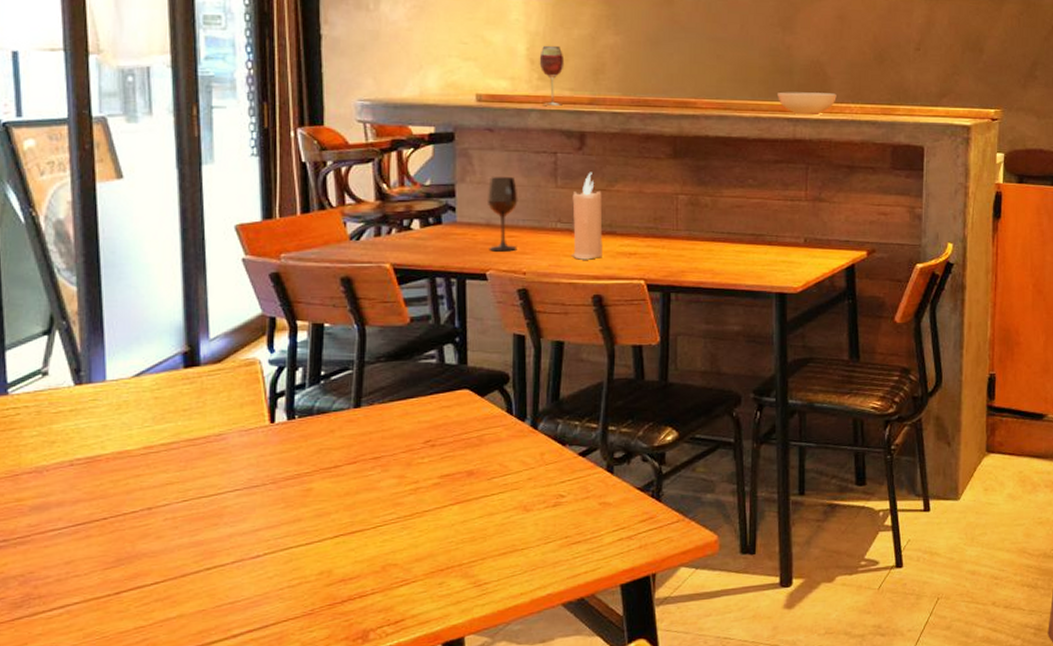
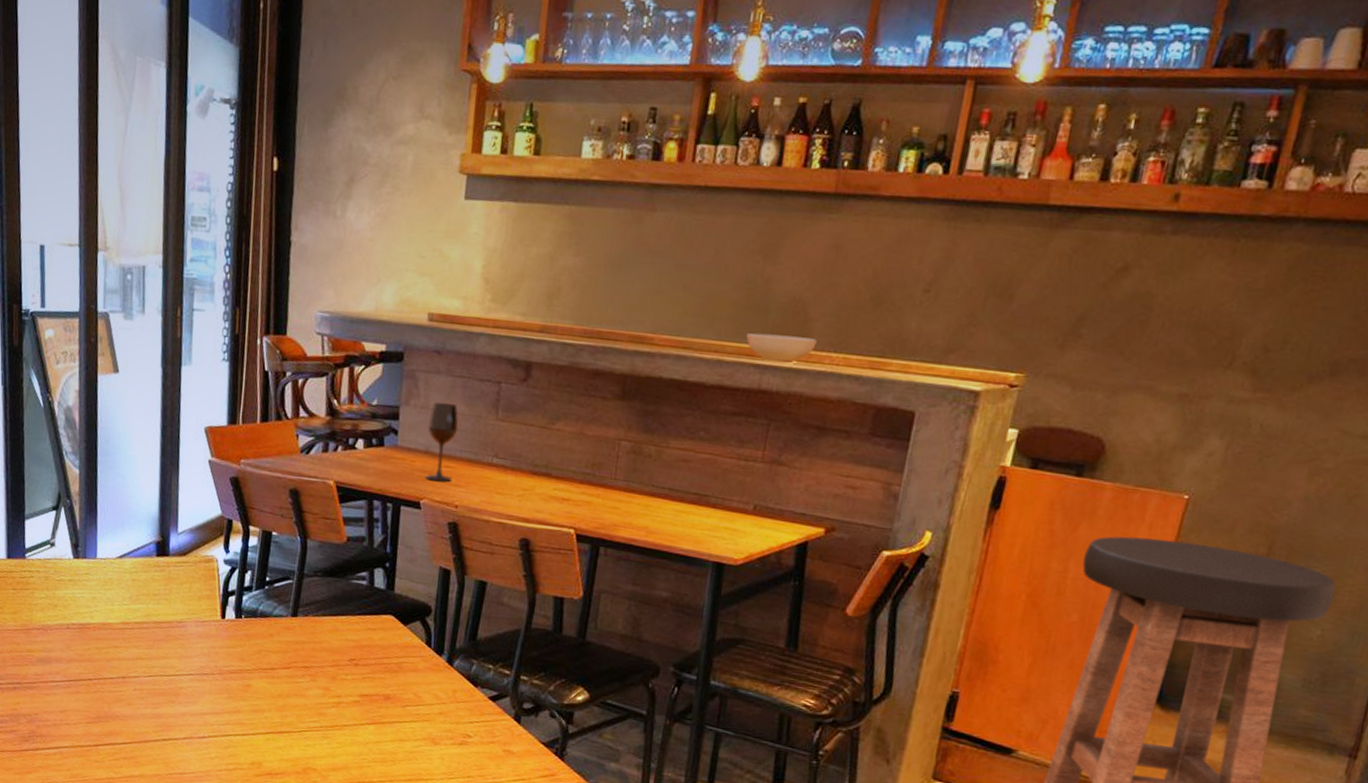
wineglass: present [539,45,565,107] -> none [492,263,520,333]
candle: present [570,172,603,260] -> none [502,406,542,501]

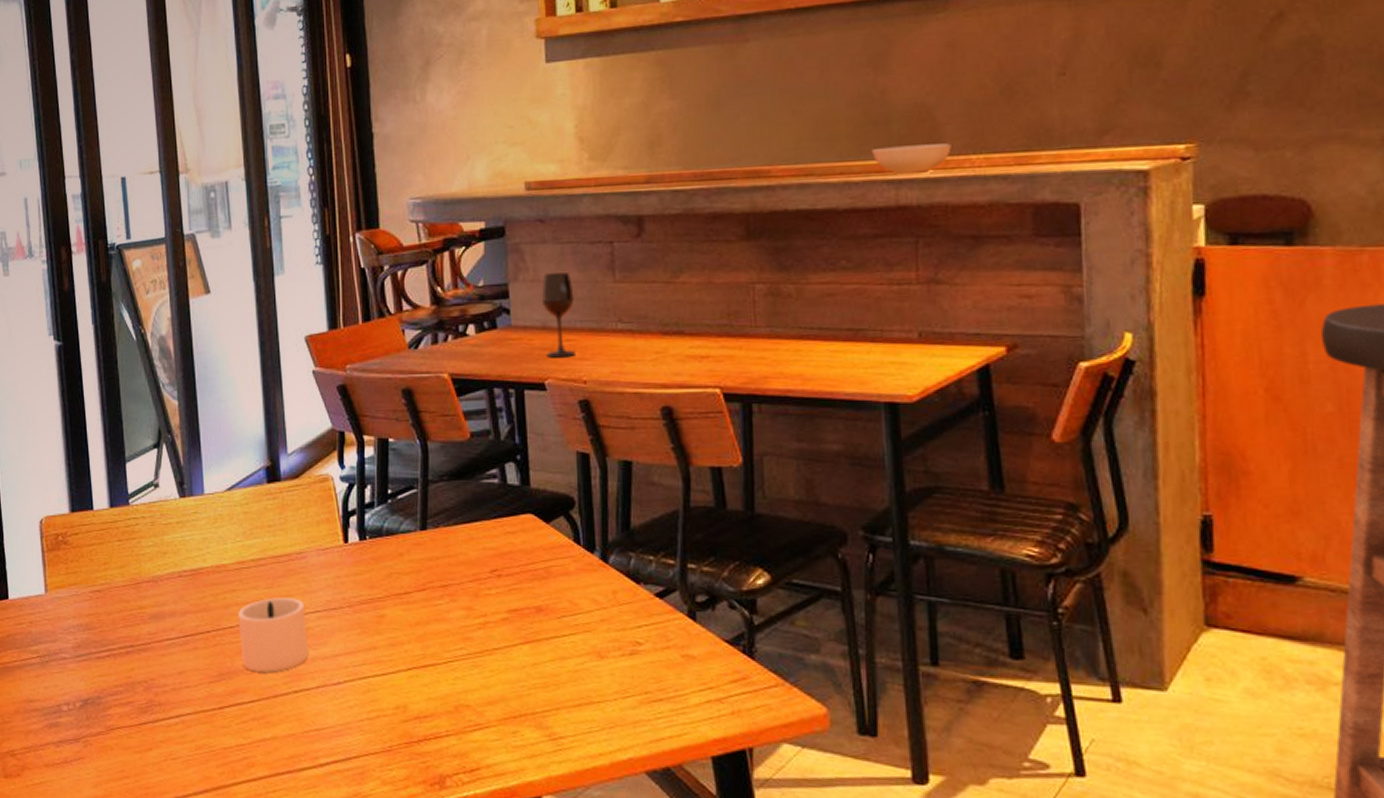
candle: none [117,657,180,721] -> present [237,597,309,672]

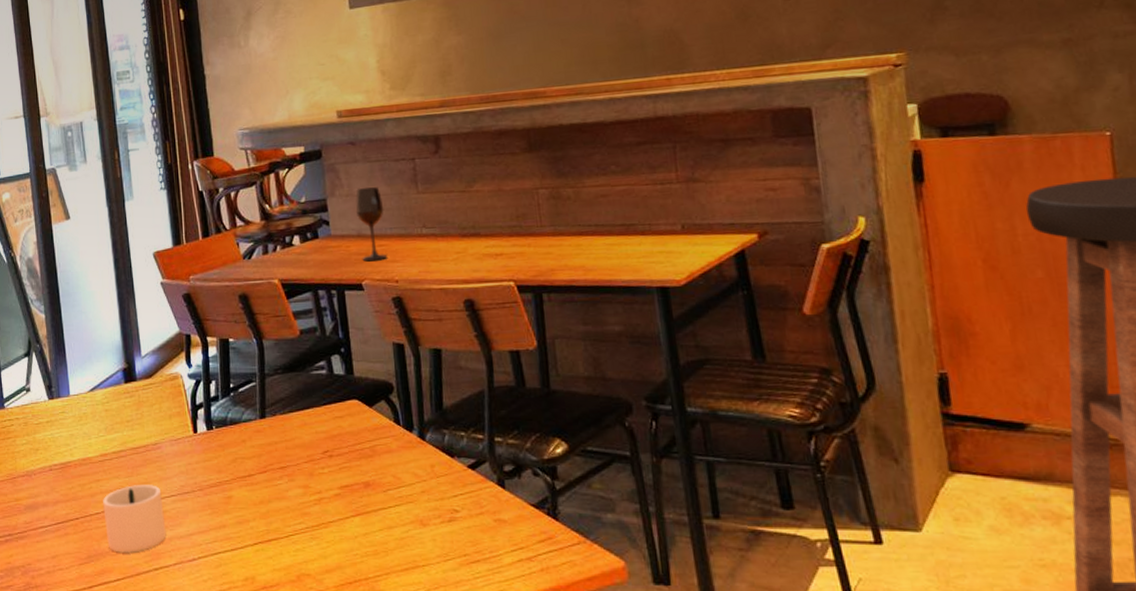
bowl: present [870,143,951,175] -> none [630,61,698,91]

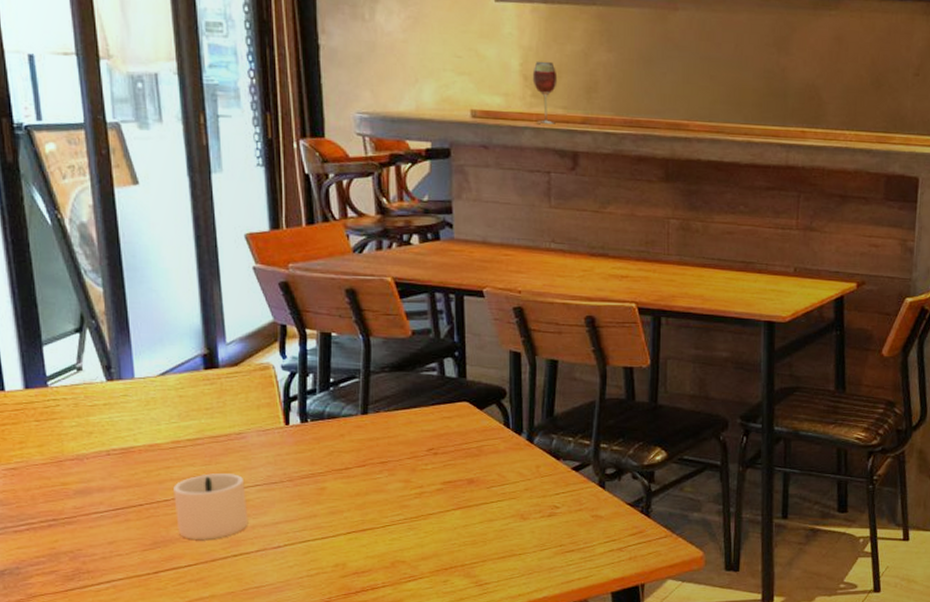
wine glass: present [355,187,388,262] -> none [482,195,513,270]
wineglass: none [389,54,415,115] -> present [532,61,558,126]

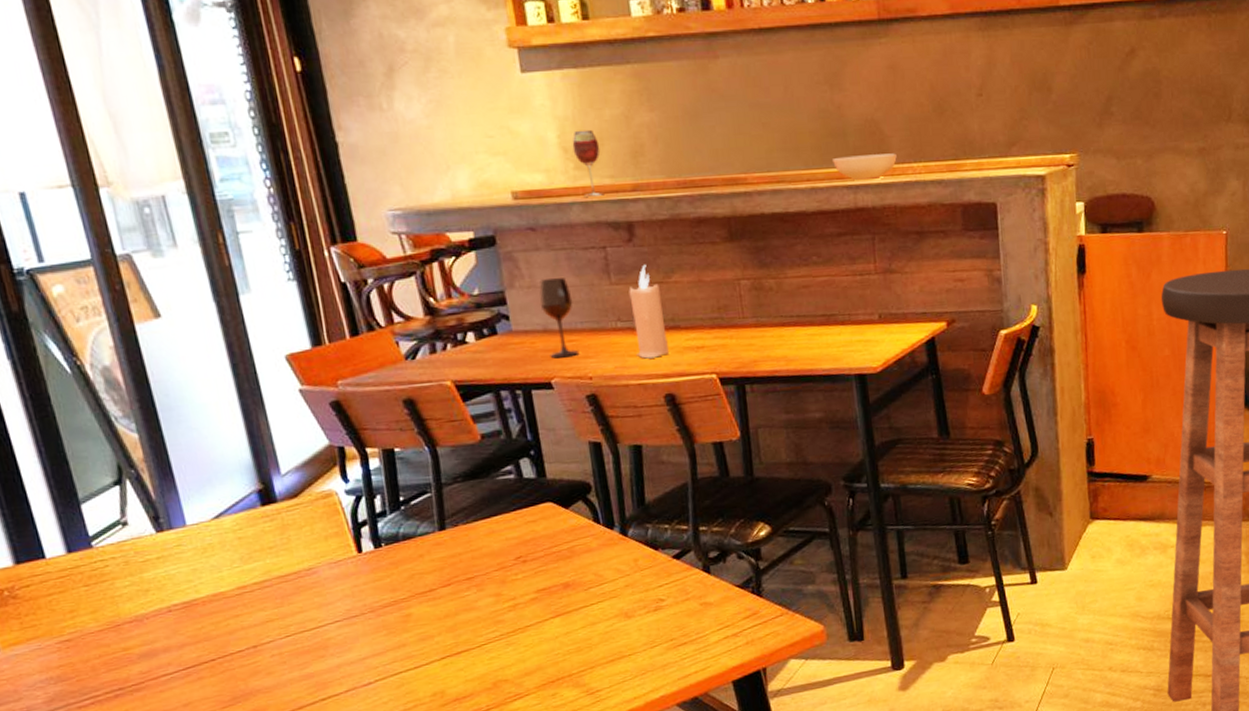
candle: present [172,473,248,540] -> none [245,612,333,689]
wine glass: none [482,195,513,270] -> present [539,278,580,358]
candle: none [564,193,595,281] -> present [629,264,669,359]
bowl: none [770,116,831,142] -> present [831,153,897,181]

